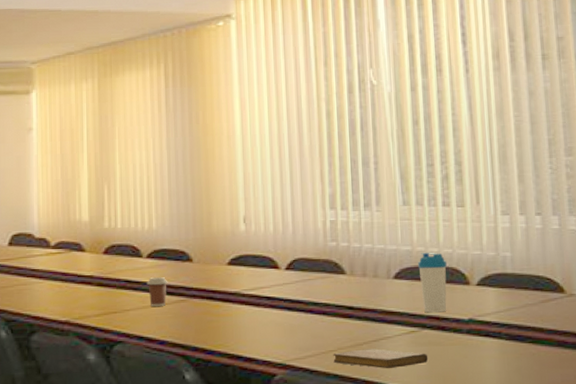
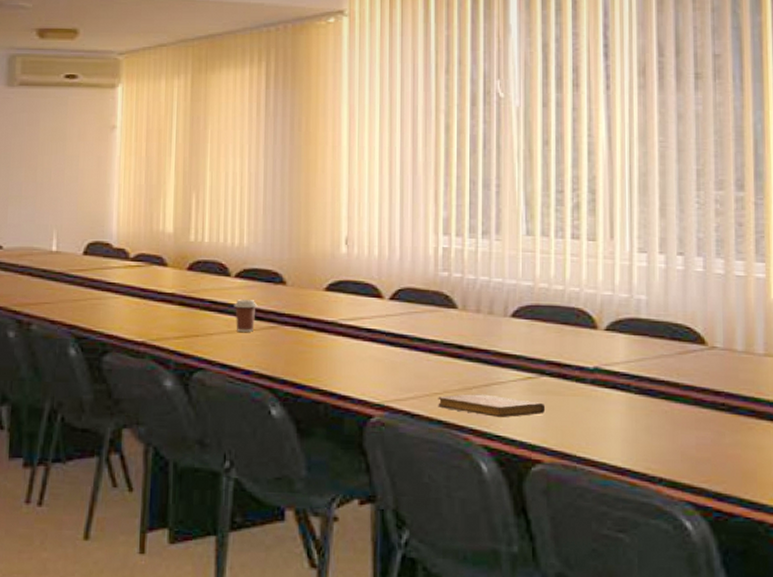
water bottle: present [418,252,447,313] -> none [540,289,572,358]

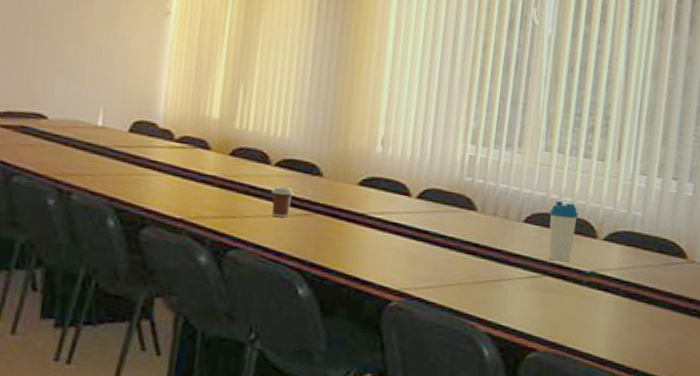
notebook: present [438,394,546,418] -> none [451,287,545,310]
water bottle: none [540,289,572,358] -> present [548,200,578,261]

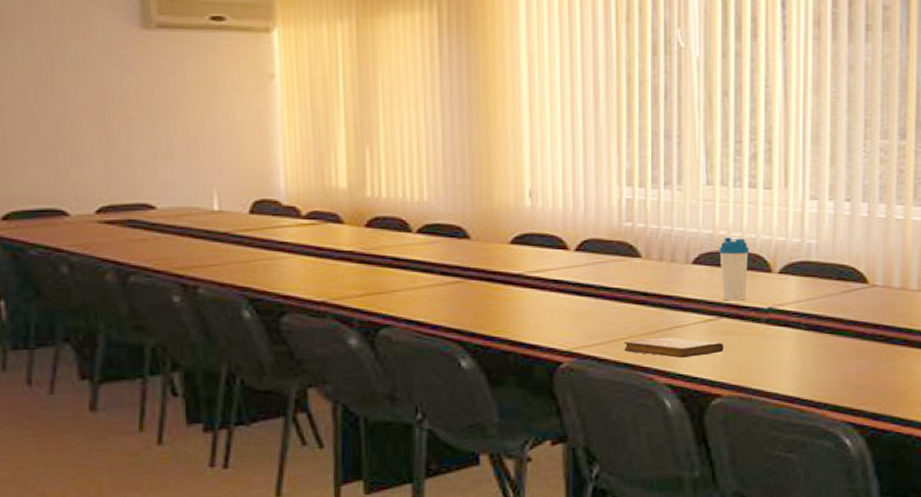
coffee cup: present [271,187,294,218] -> none [417,255,442,287]
notebook: none [451,287,545,310] -> present [624,337,724,359]

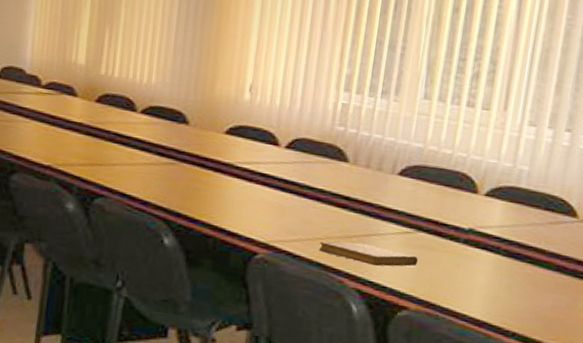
water bottle: present [719,236,749,301] -> none [423,152,458,217]

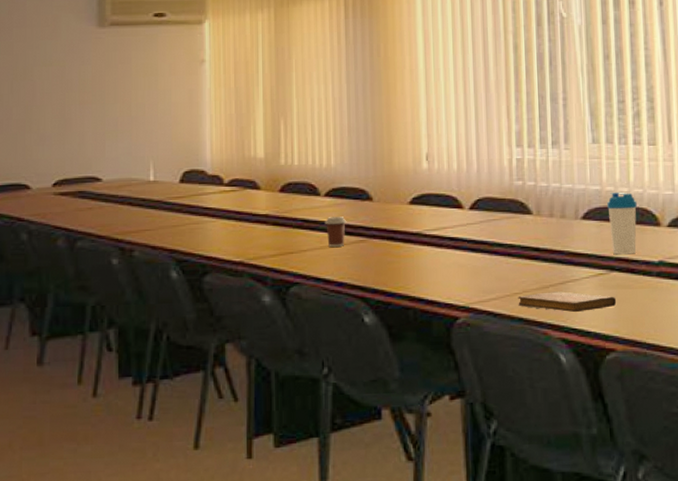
coffee cup: none [137,134,160,166] -> present [325,216,347,247]
water bottle: none [423,152,458,217] -> present [607,192,637,255]

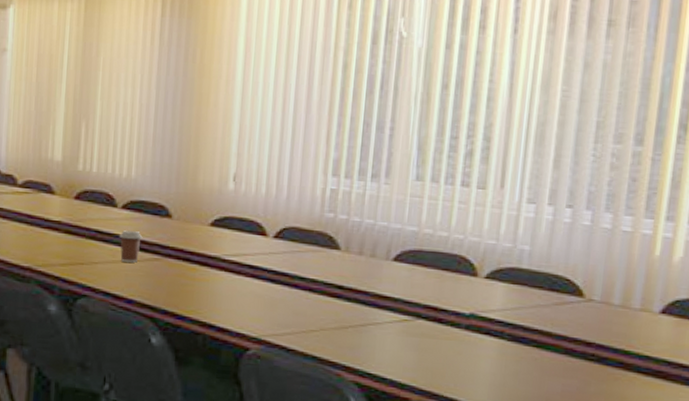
notebook: present [518,291,617,313] -> none [313,332,419,357]
water bottle: present [607,192,637,255] -> none [421,235,455,303]

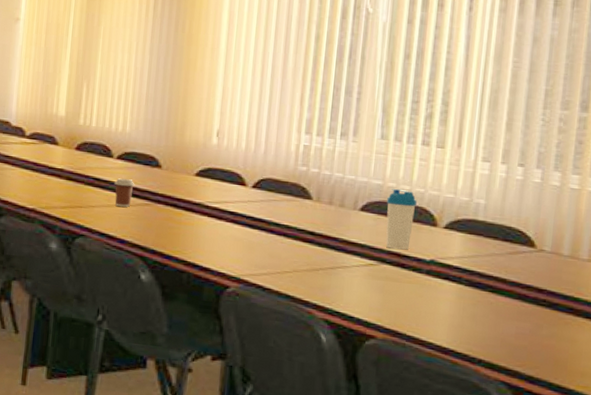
water bottle: none [421,235,455,303] -> present [385,188,417,249]

